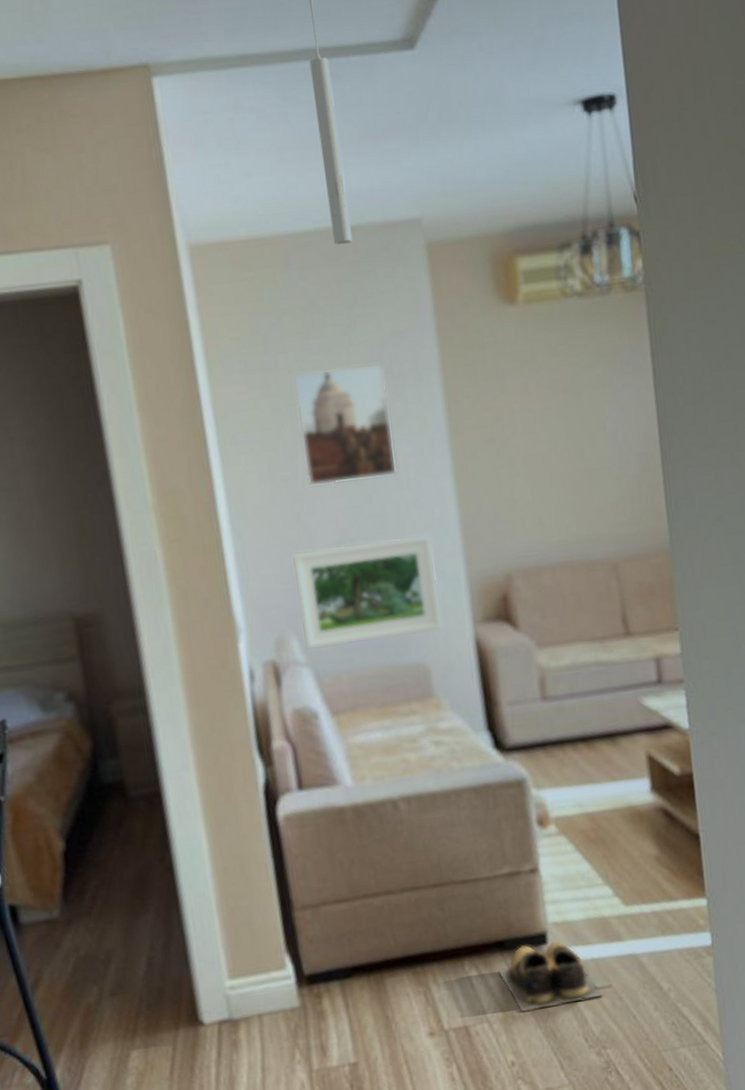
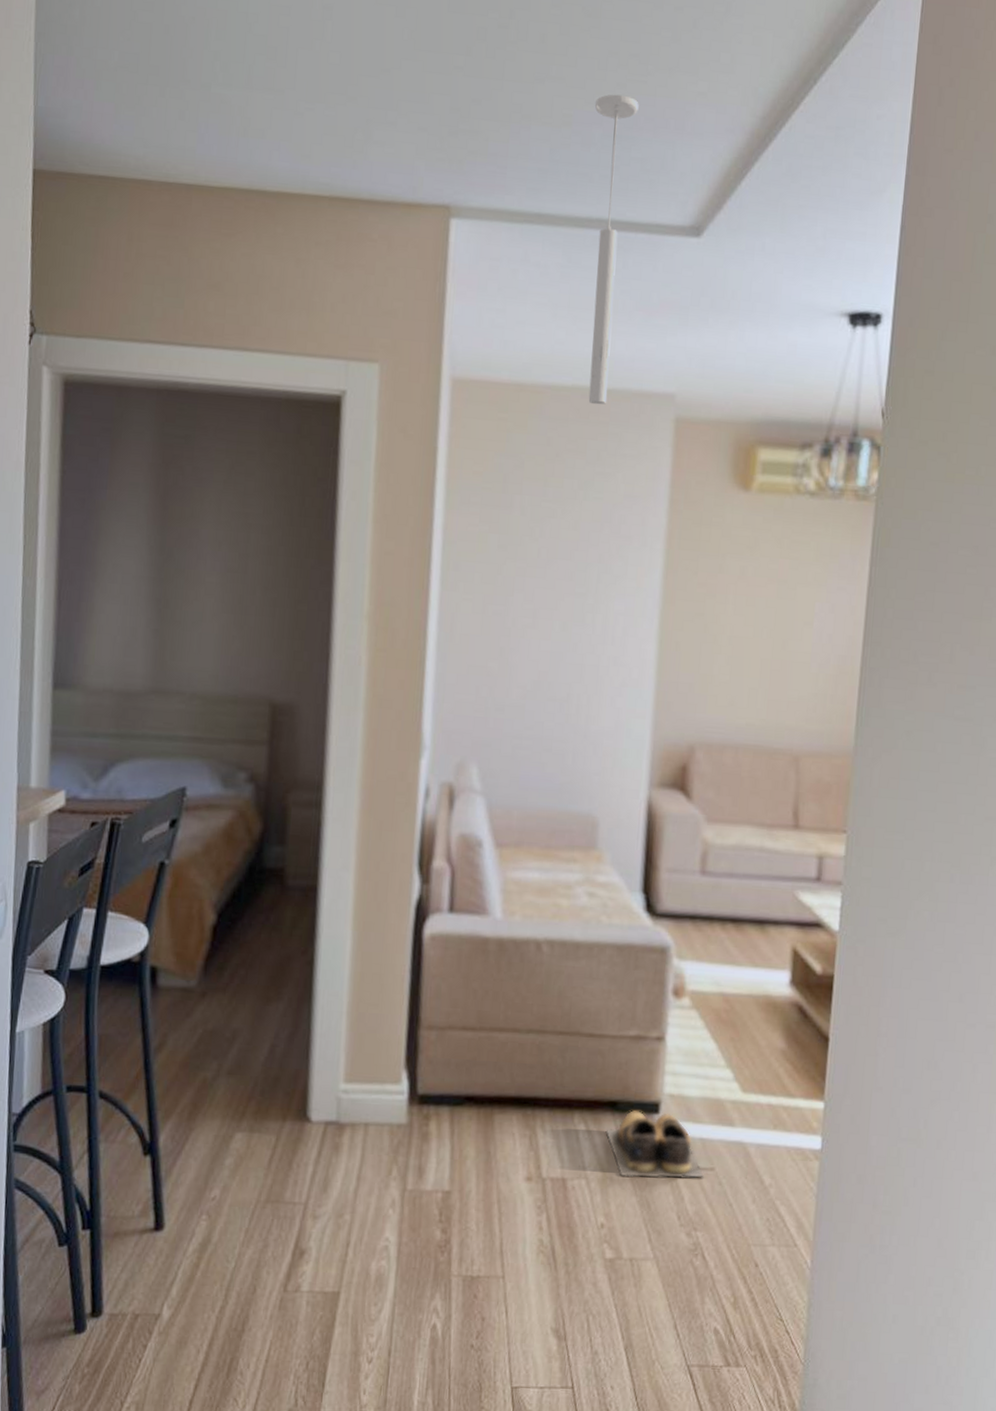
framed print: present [292,362,397,487] -> none [518,515,612,630]
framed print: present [292,534,443,650] -> none [484,685,625,787]

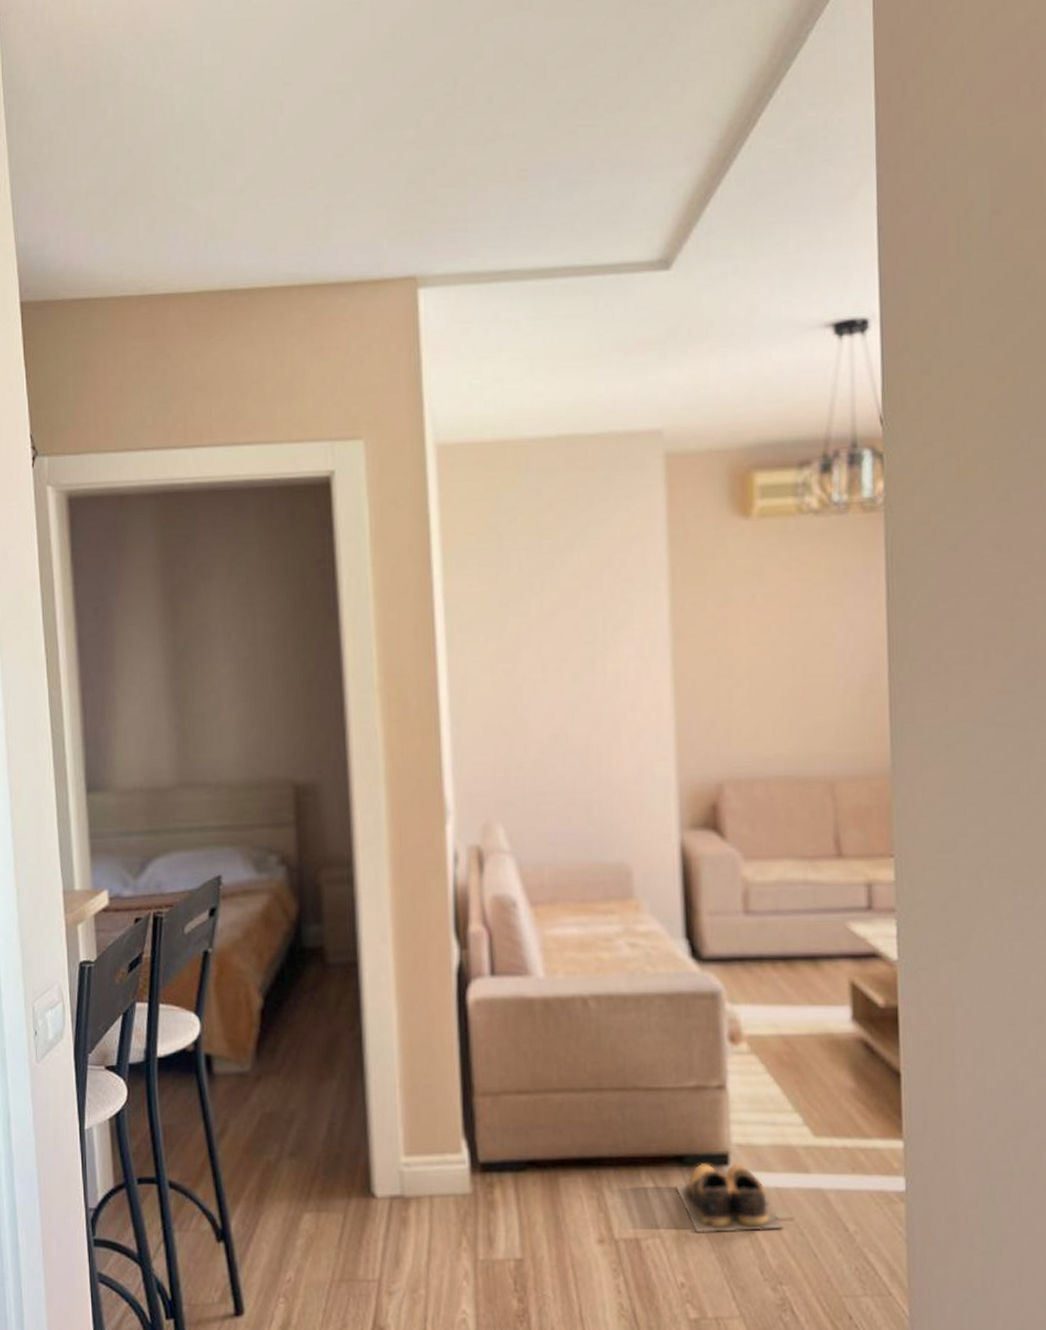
ceiling light: present [588,94,639,405] -> none [548,141,594,452]

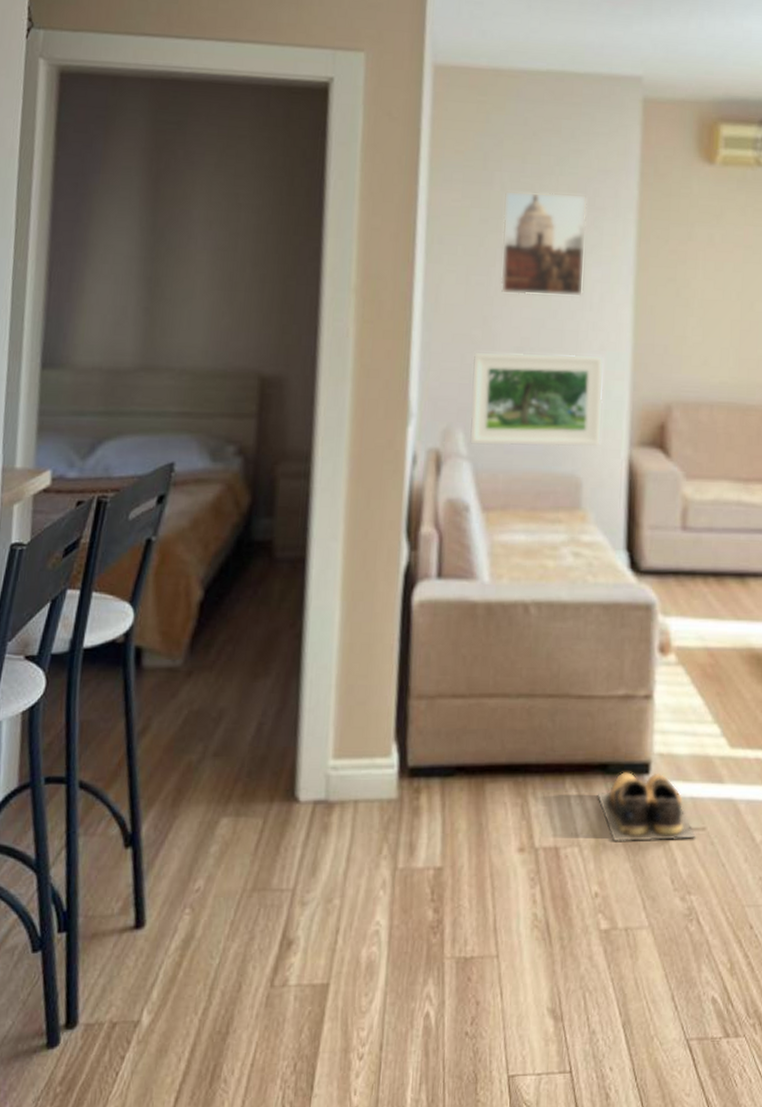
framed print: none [506,737,649,839] -> present [470,353,604,447]
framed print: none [523,566,617,681] -> present [500,190,587,297]

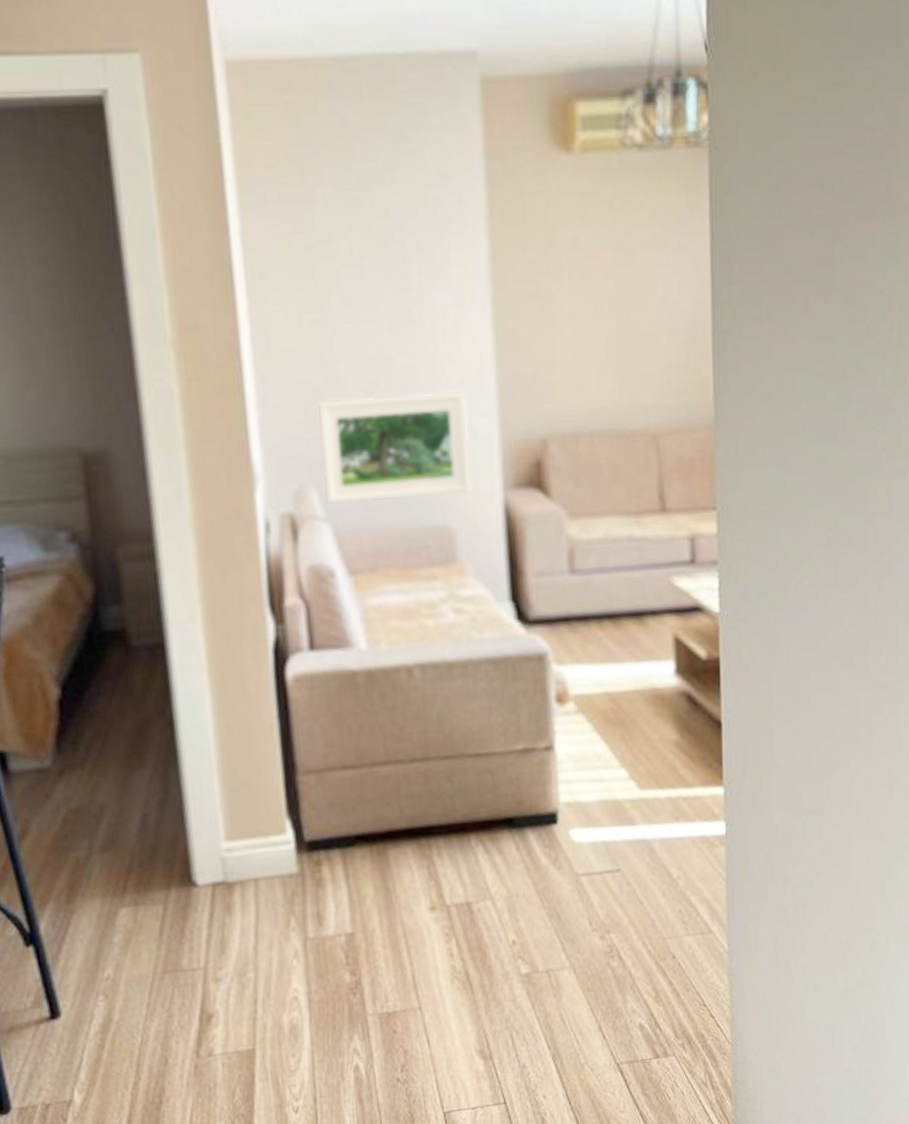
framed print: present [500,190,587,297] -> none [329,204,434,332]
shoes: present [597,772,696,842] -> none [505,821,611,892]

